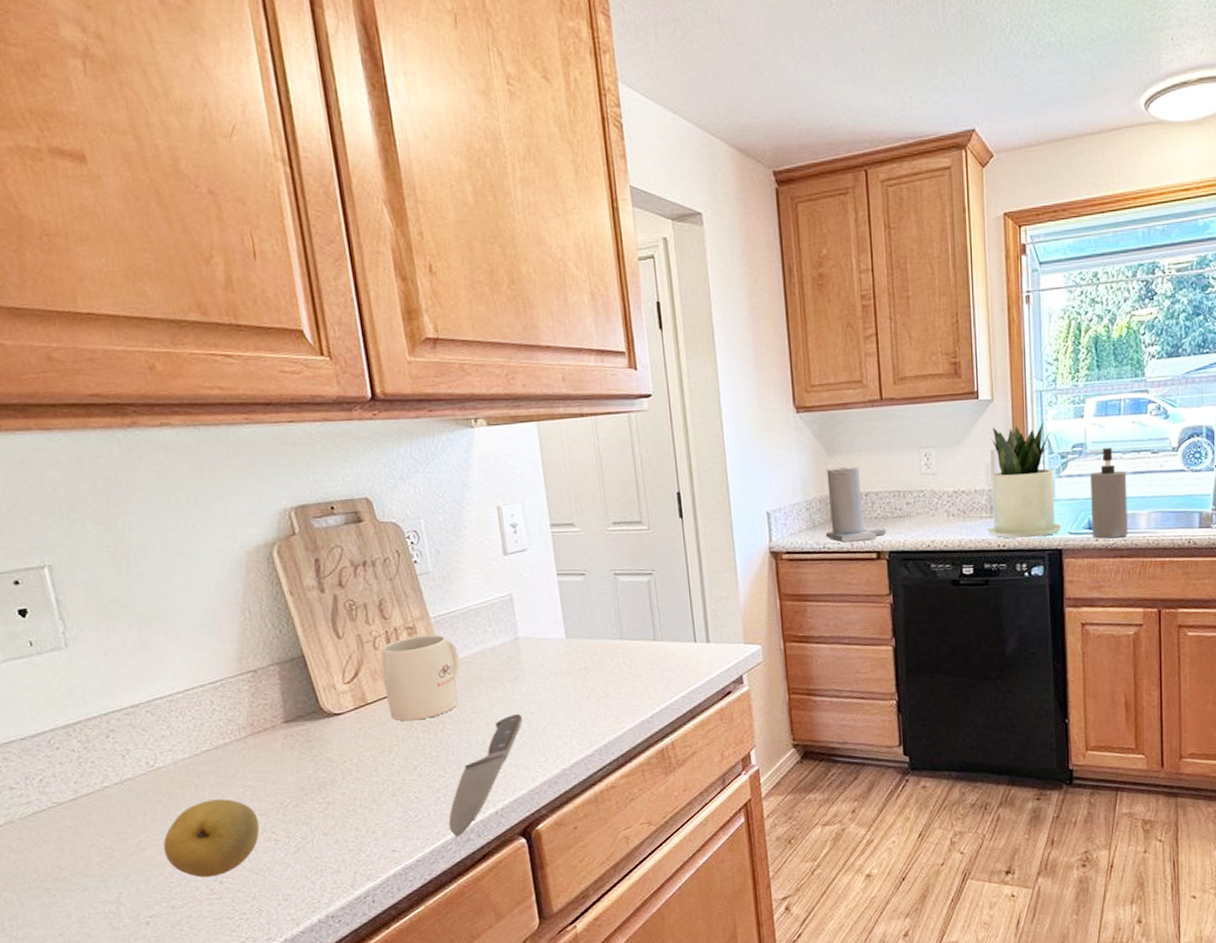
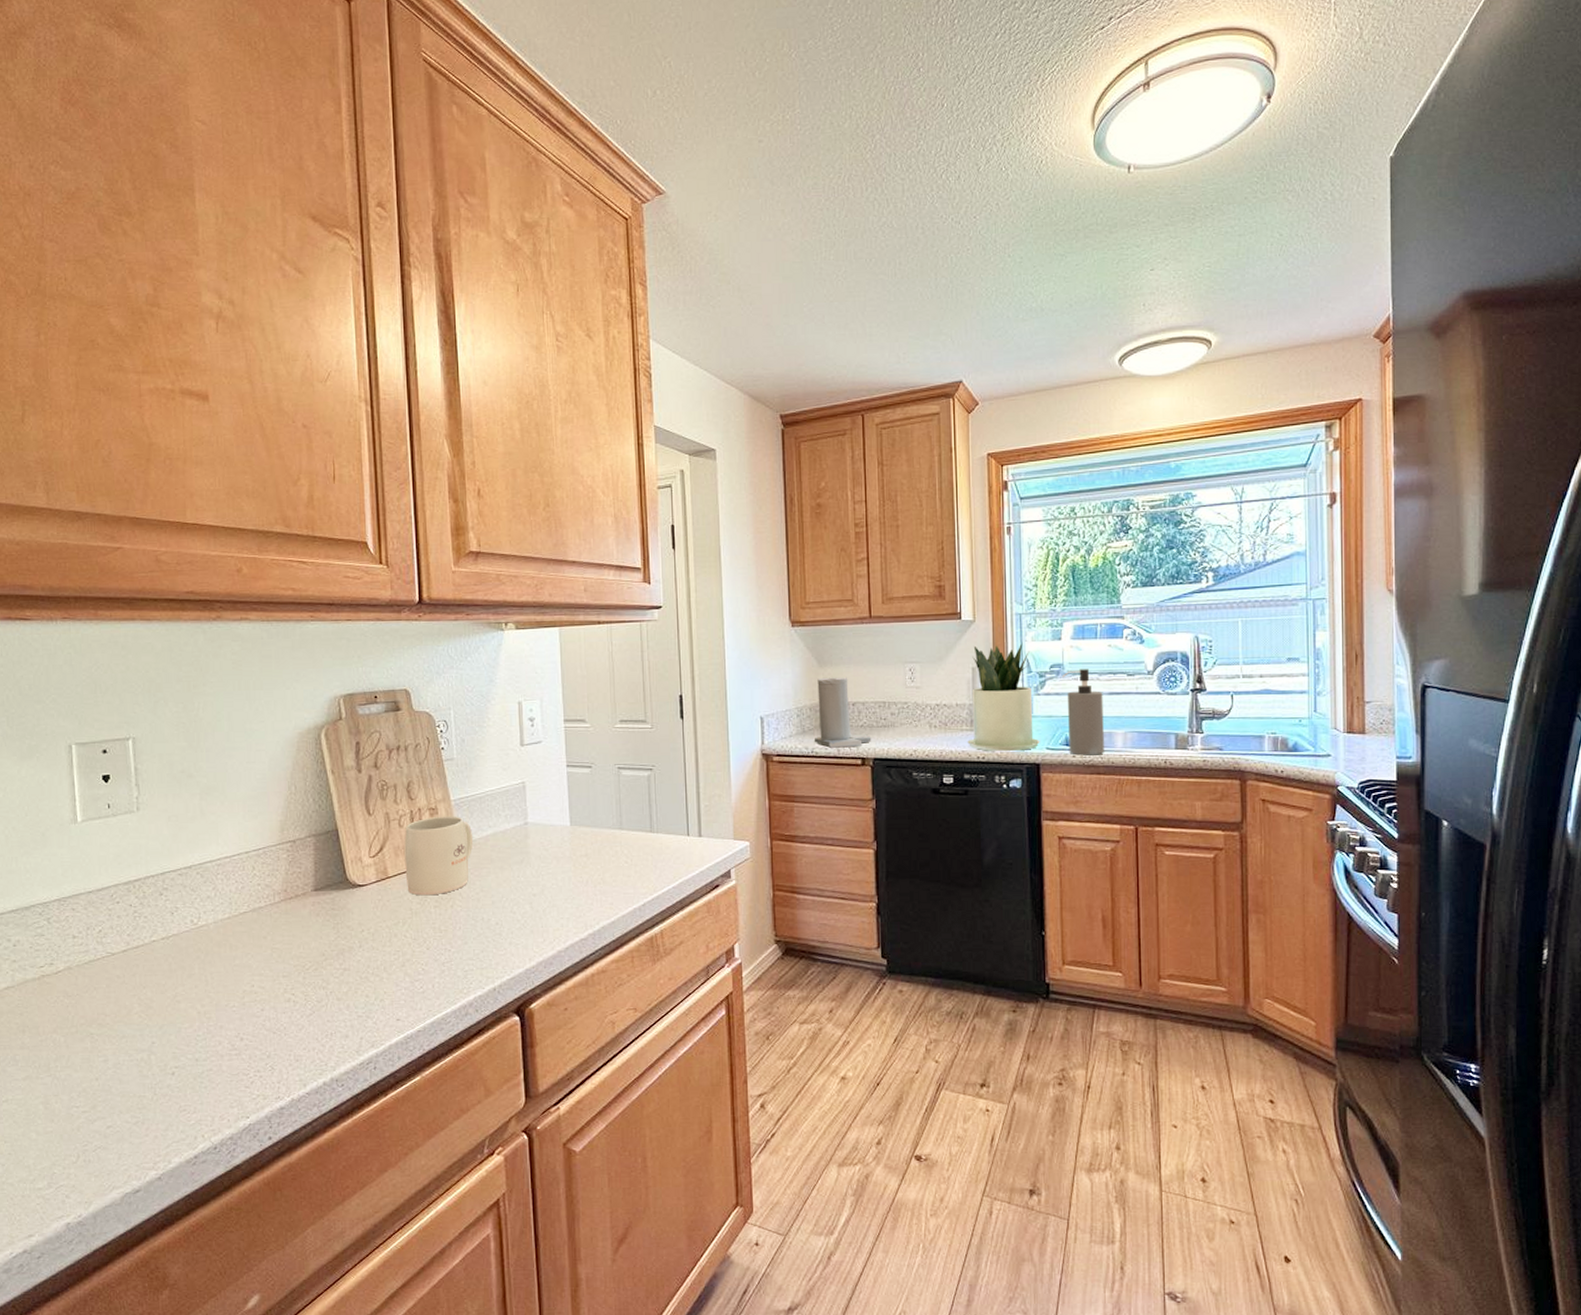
fruit: present [163,799,260,878] -> none [195,959,282,1033]
kitchen knife: present [449,714,523,838] -> none [451,895,526,1011]

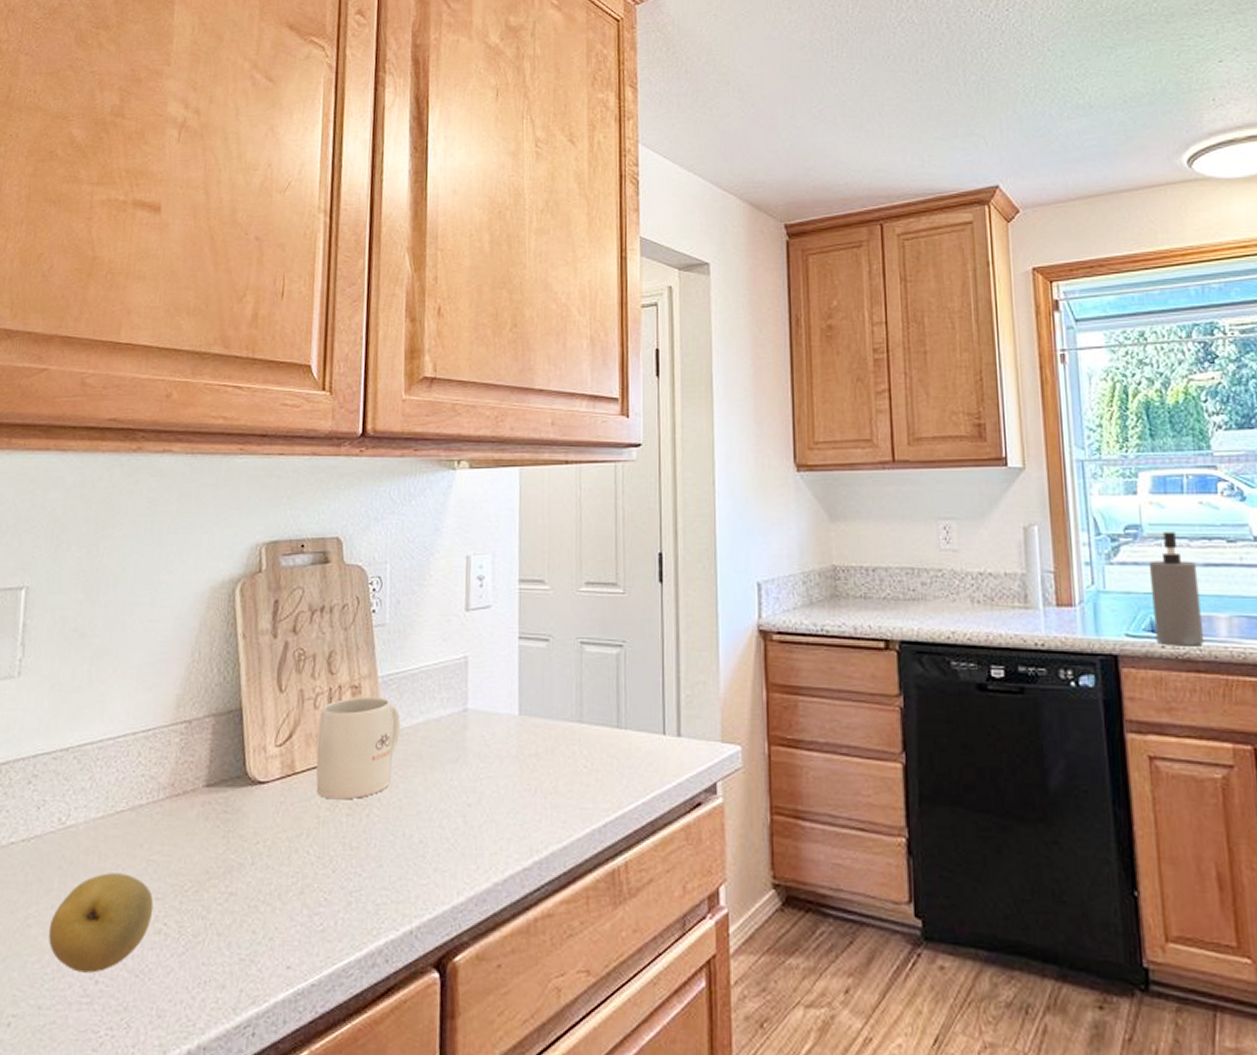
fruit: none [195,959,282,1033] -> present [48,873,154,973]
paper towel: present [814,677,872,748] -> none [824,535,897,626]
planter: present [967,643,1040,752] -> none [1021,497,1117,638]

